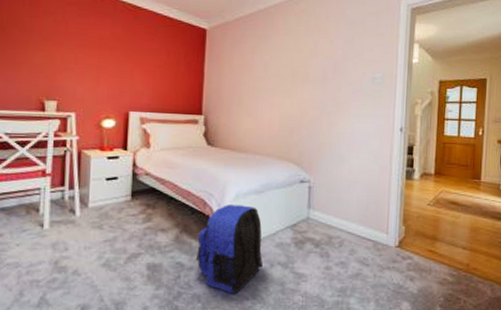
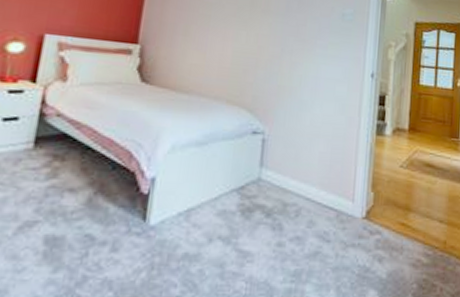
backpack: present [195,205,263,294] -> none [111,159,202,279]

